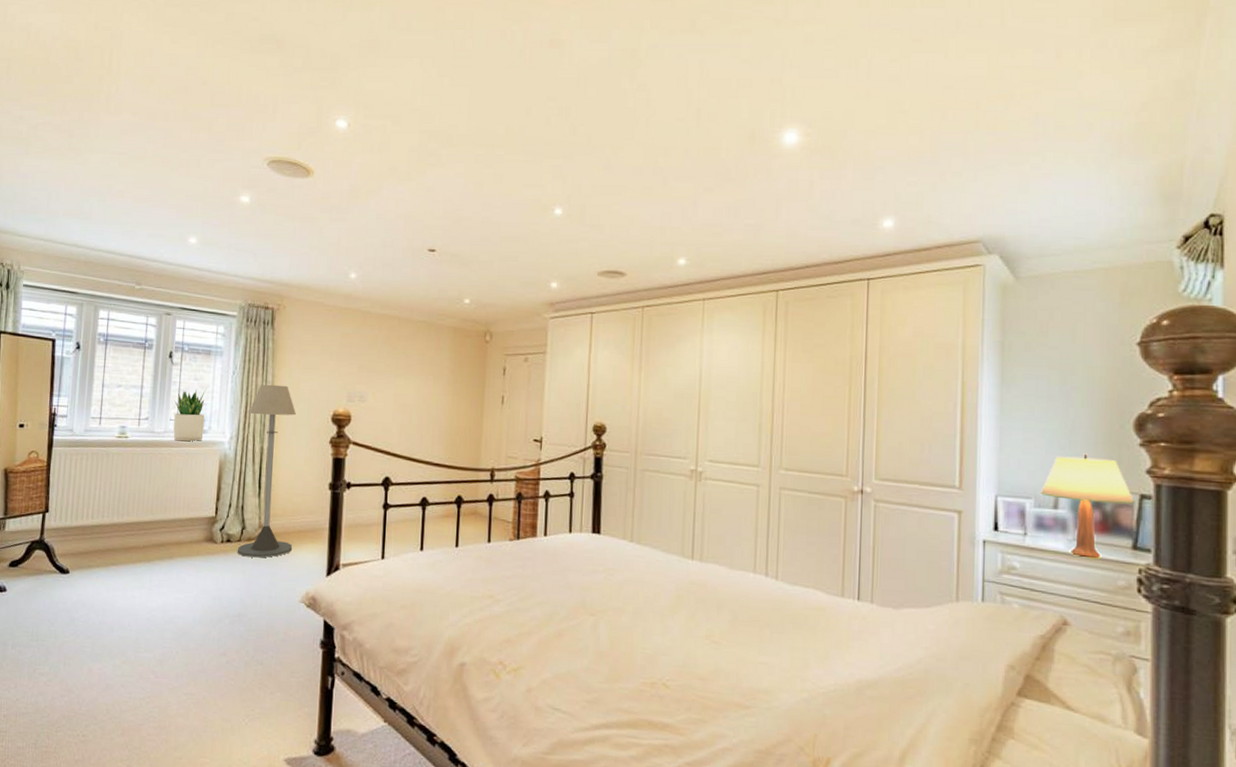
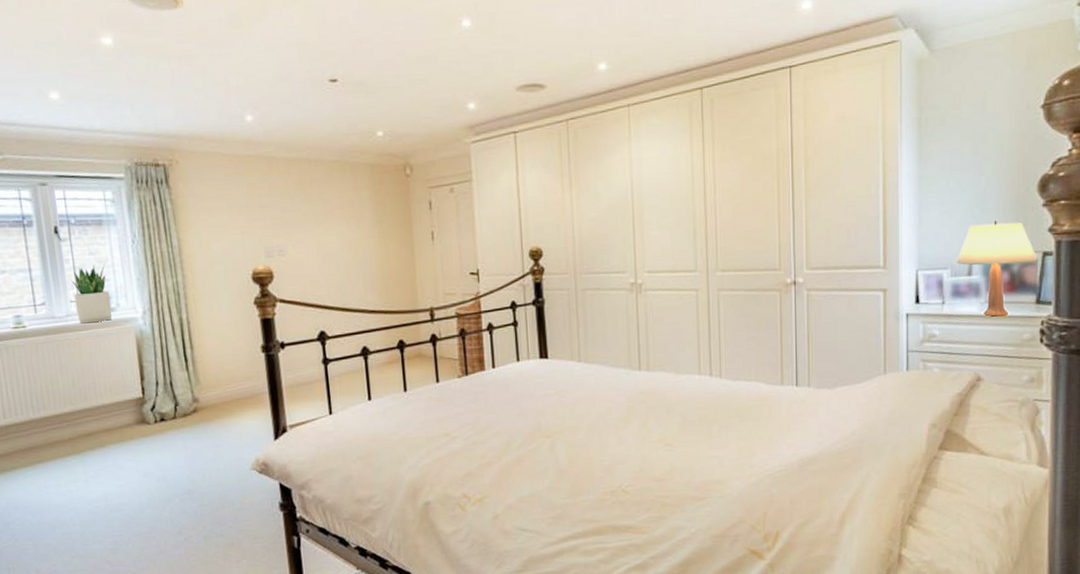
floor lamp: present [237,384,296,558] -> none [158,248,233,434]

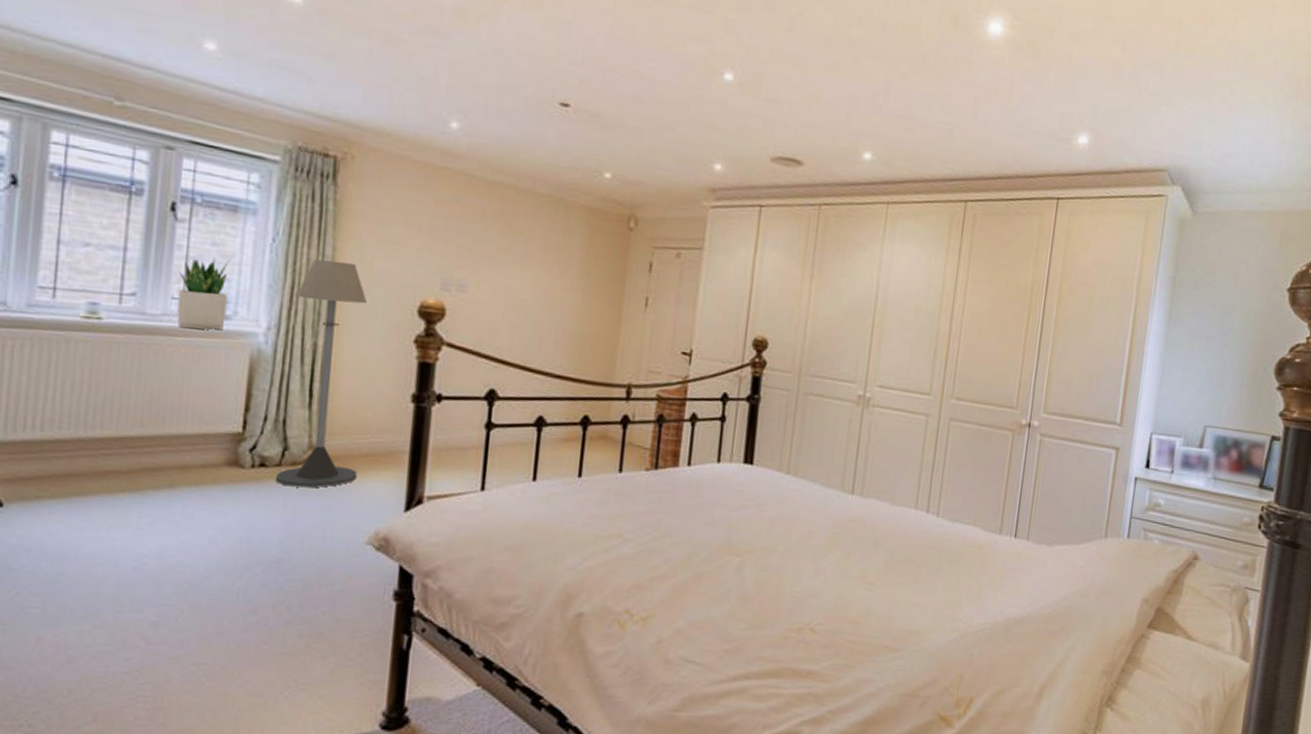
floor lamp: none [158,248,233,434] -> present [275,258,367,488]
table lamp: present [956,219,1039,317] -> none [1189,394,1267,496]

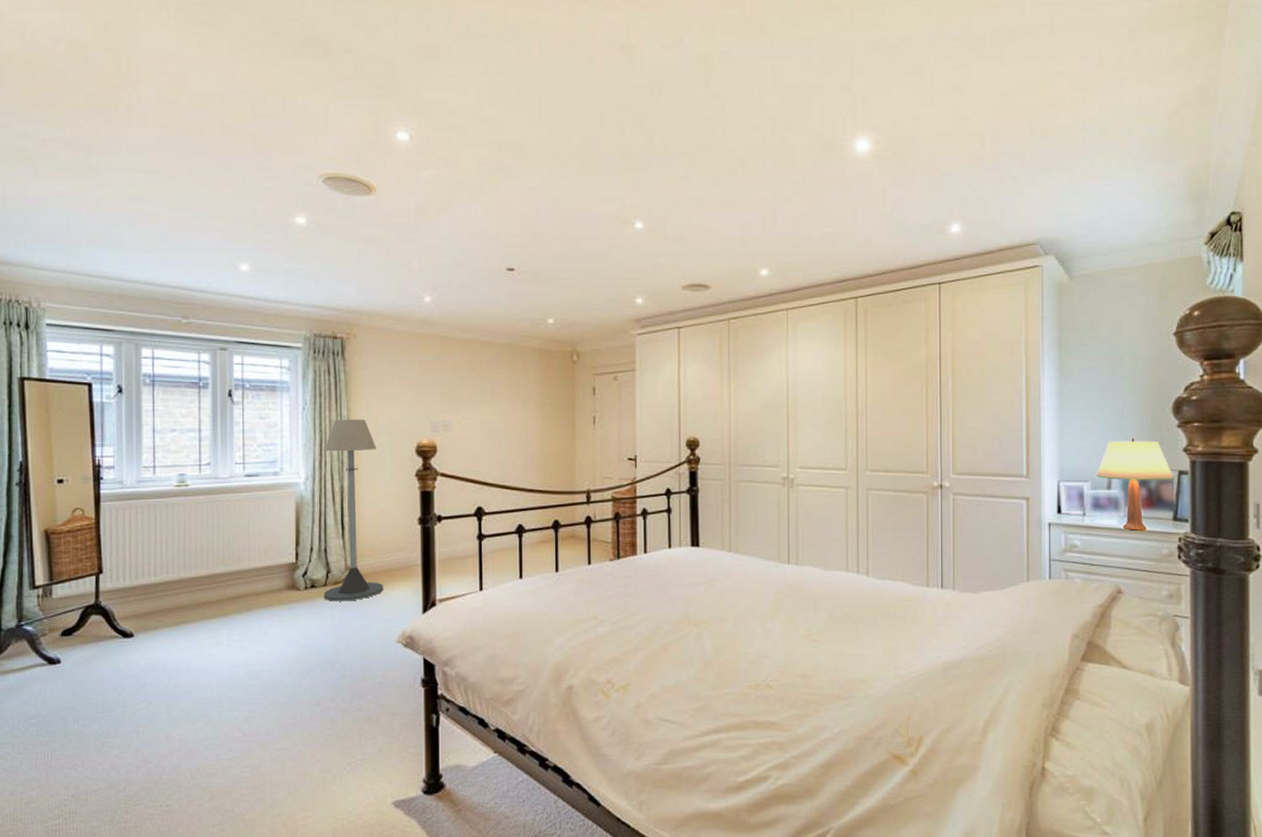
planter: present [177,257,231,331] -> none [239,428,275,486]
table lamp: none [1189,394,1267,496] -> present [1096,437,1175,531]

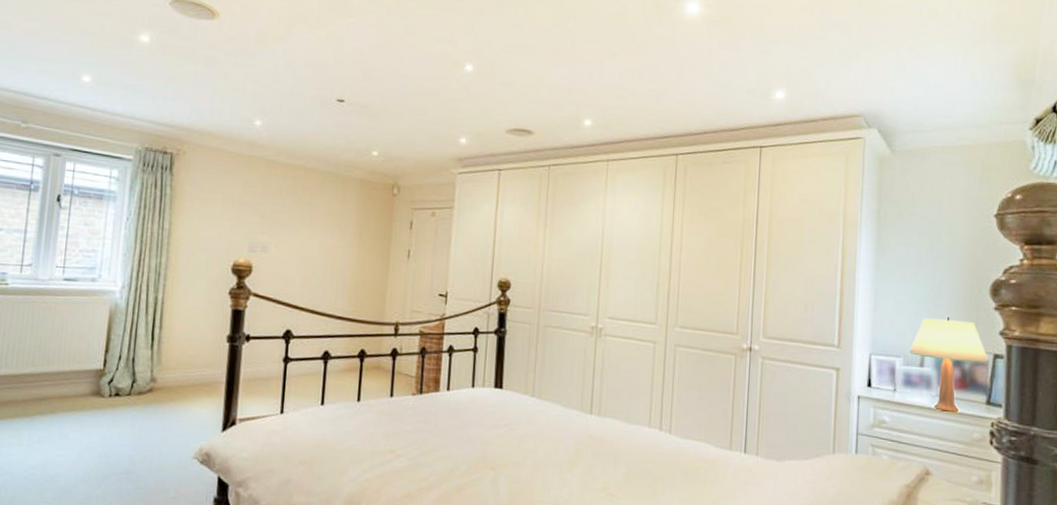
floor lamp: present [323,419,383,601] -> none [126,231,194,413]

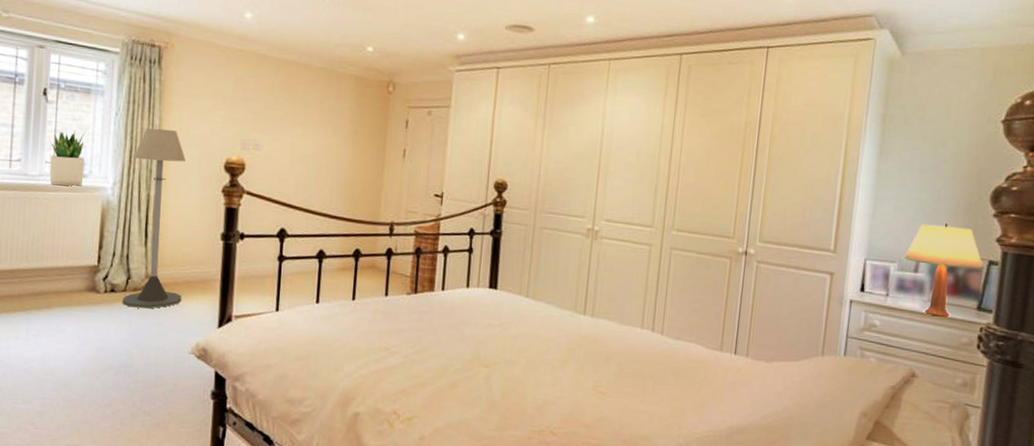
planter: none [59,235,98,291] -> present [49,130,87,187]
floor lamp: none [126,231,194,413] -> present [122,127,186,309]

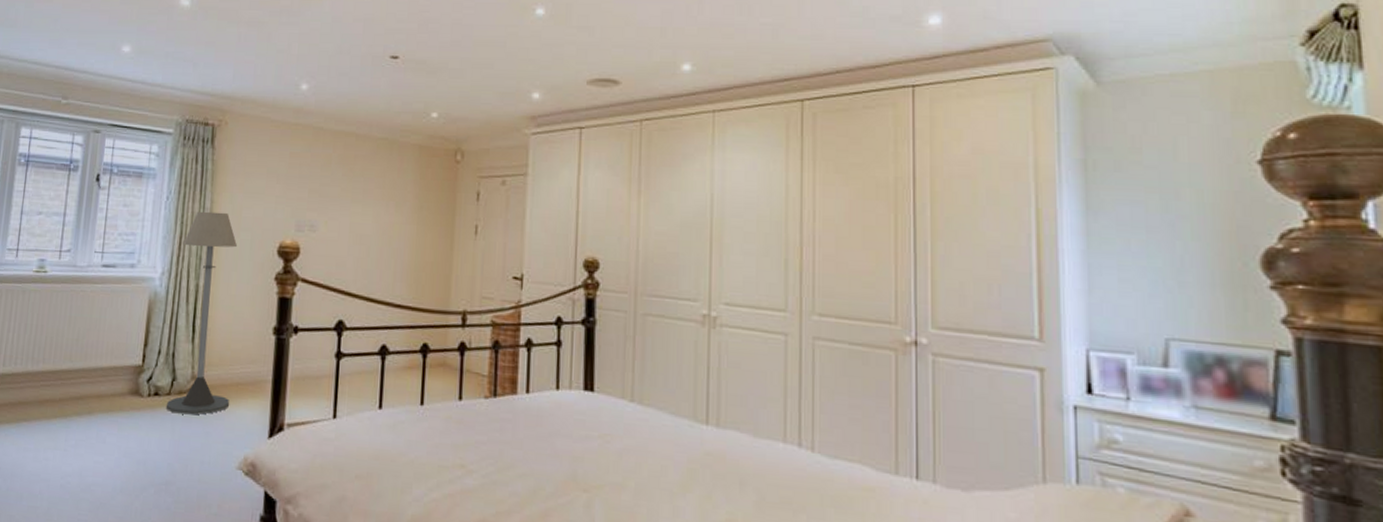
planter: present [49,130,87,187] -> none [98,216,137,278]
table lamp: present [904,222,984,317] -> none [1144,297,1270,430]

